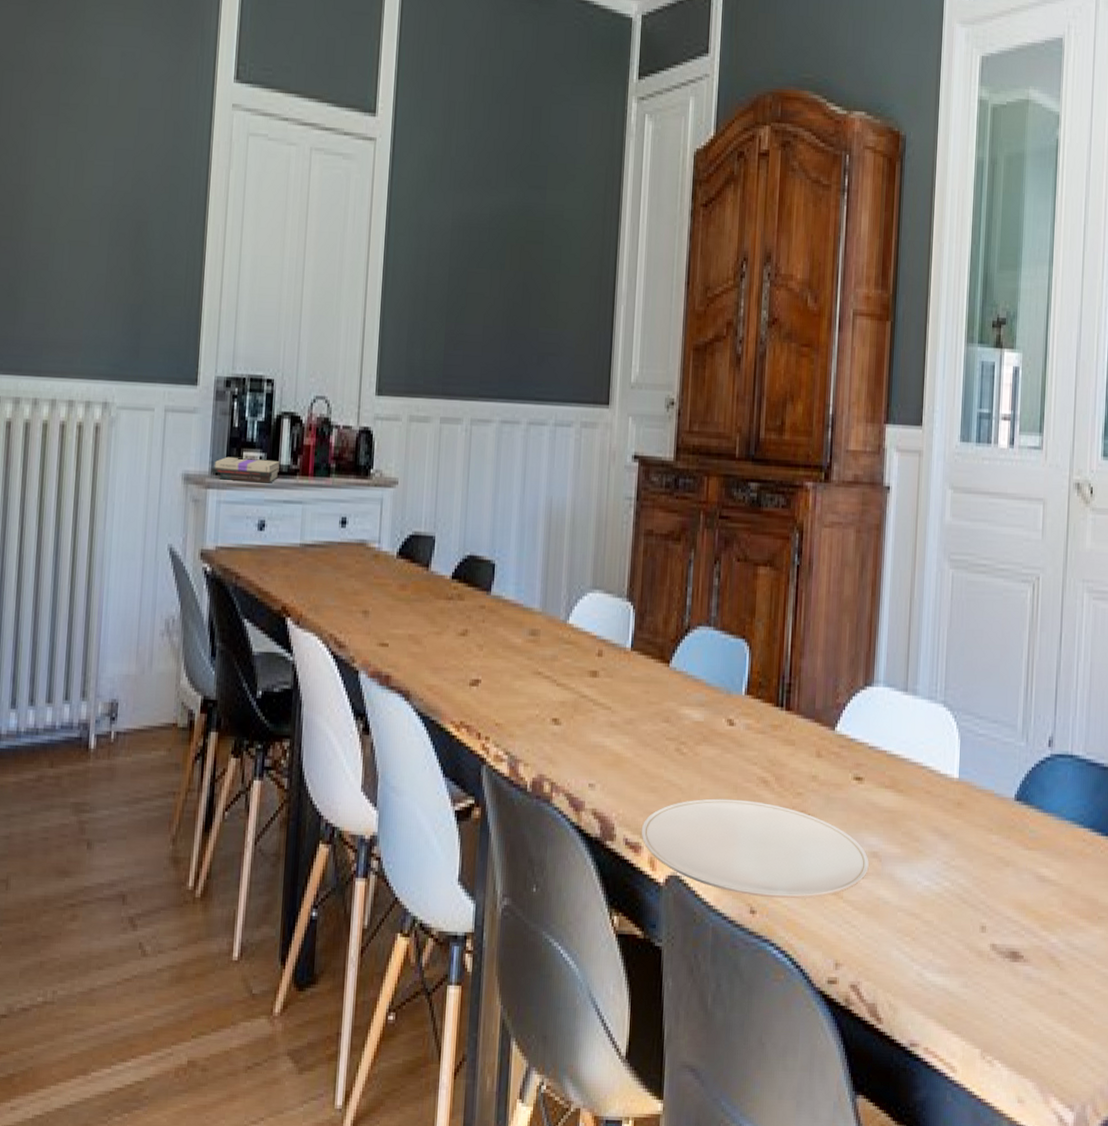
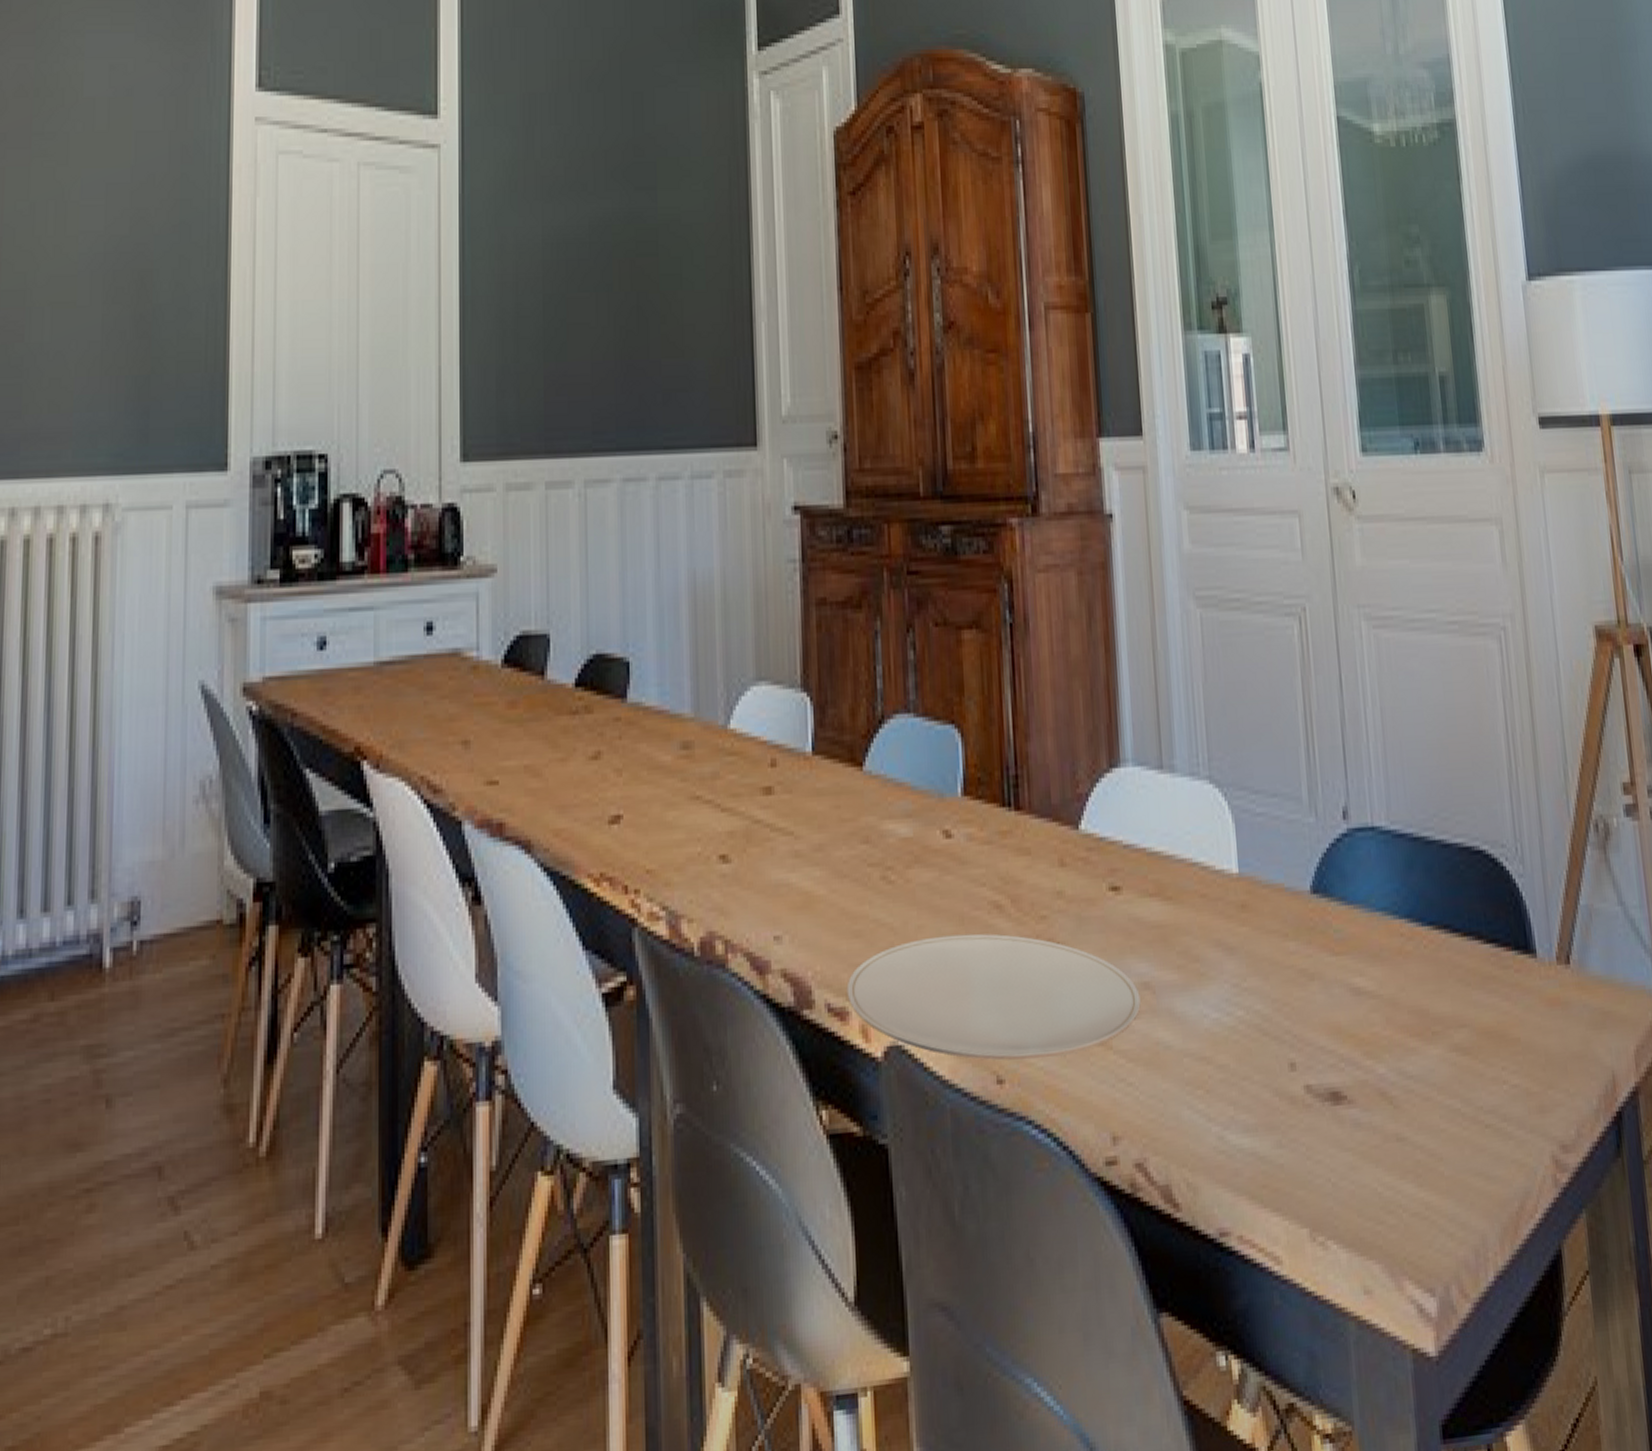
books: present [211,456,281,483] -> none [251,557,343,589]

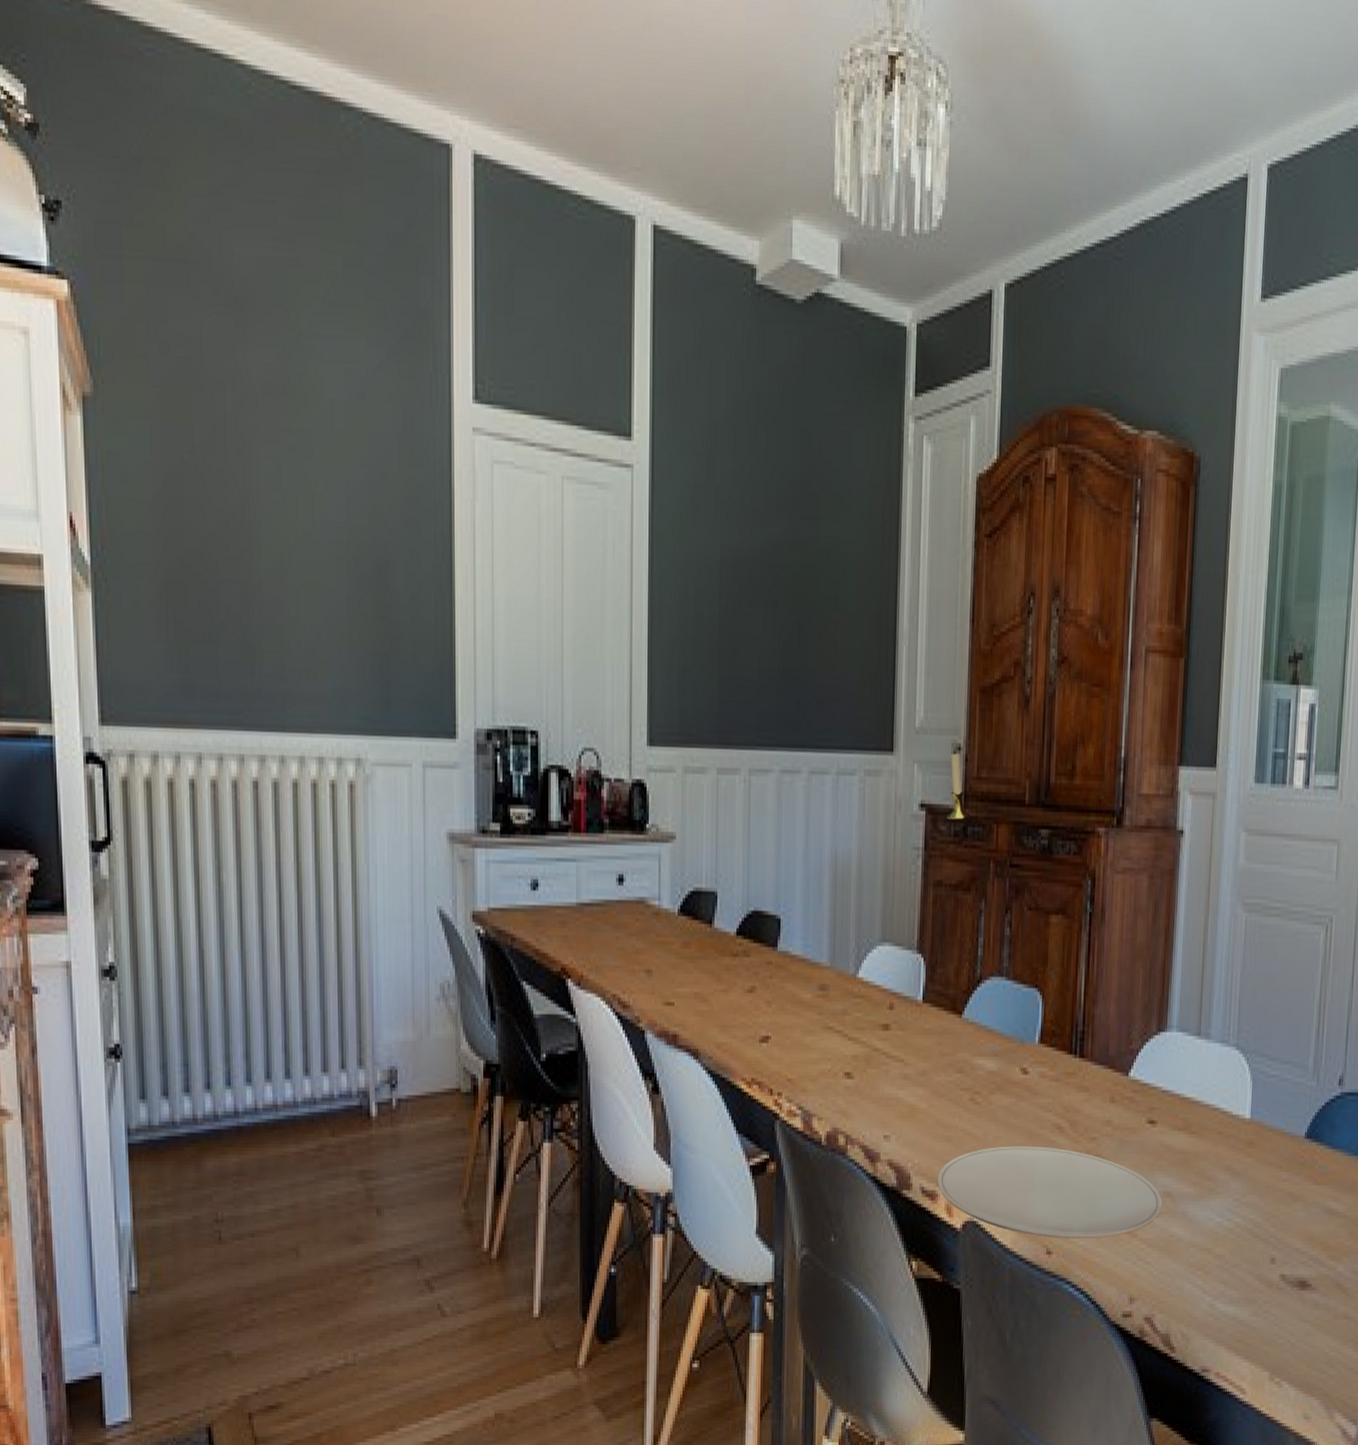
candle holder: none [826,440,855,524] -> present [947,751,971,821]

